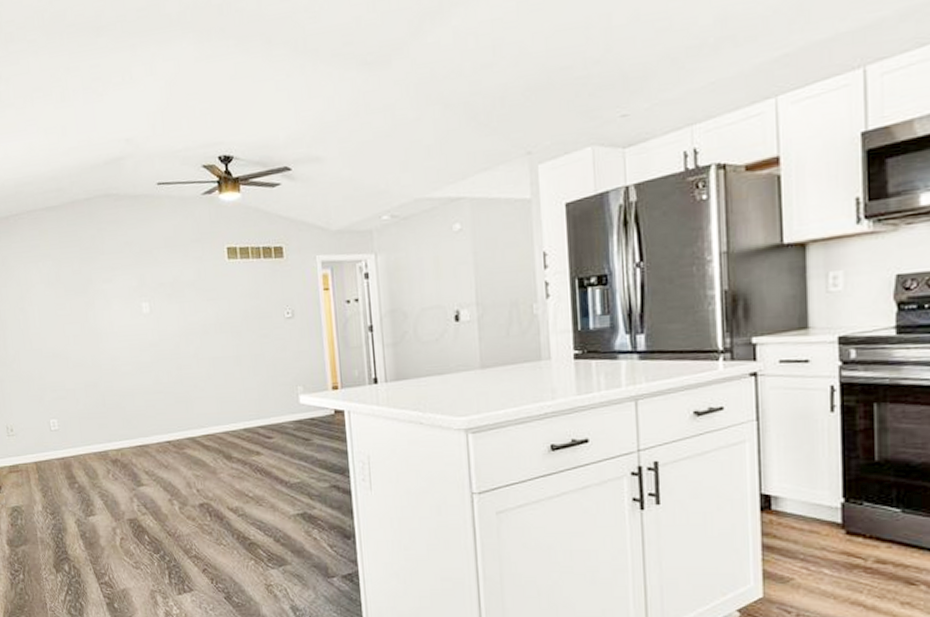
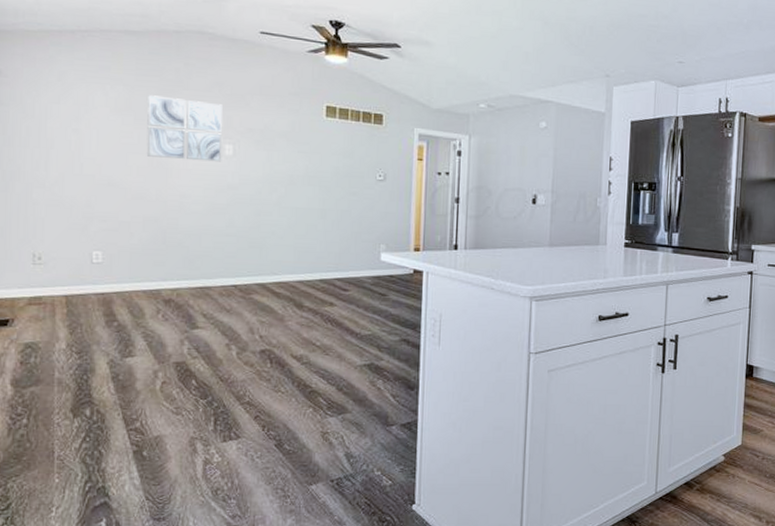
wall art: none [72,263,141,325] -> present [146,95,223,162]

